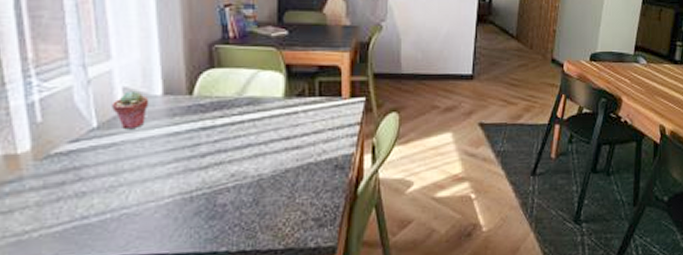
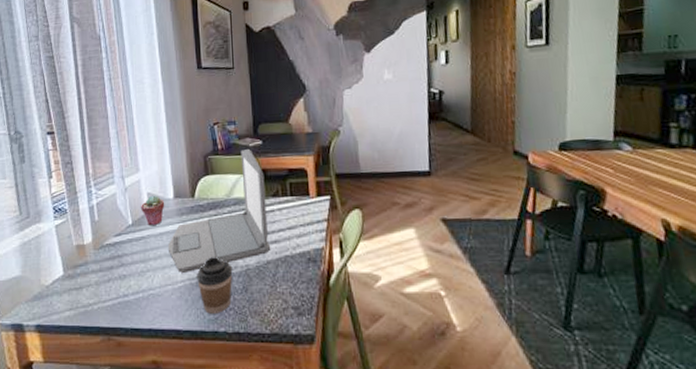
laptop: none [151,38,291,186] -> present [167,148,271,273]
coffee cup: none [190,164,241,233] -> present [196,256,233,314]

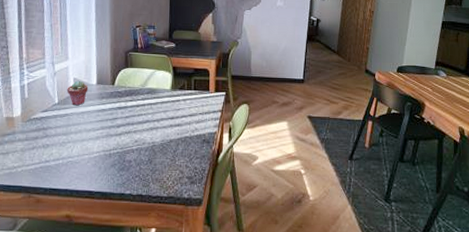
laptop: present [167,148,271,273] -> none [87,49,175,145]
coffee cup: present [196,256,233,314] -> none [110,133,141,179]

